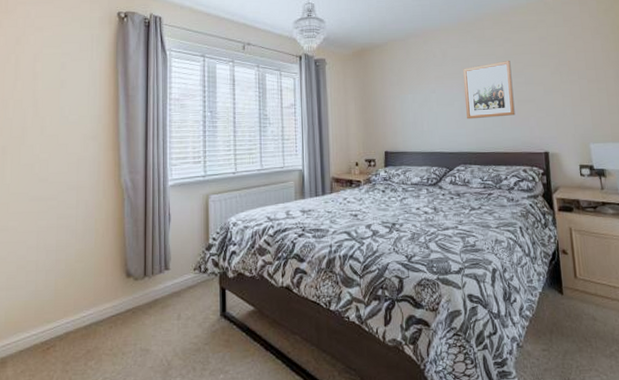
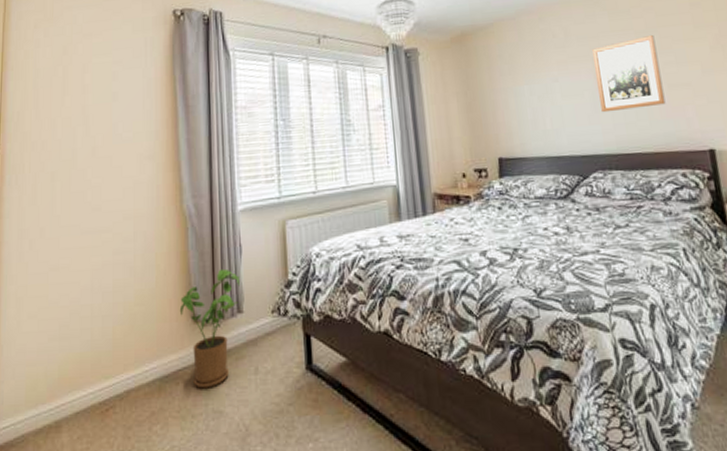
house plant: none [114,234,168,331] -> present [179,269,240,389]

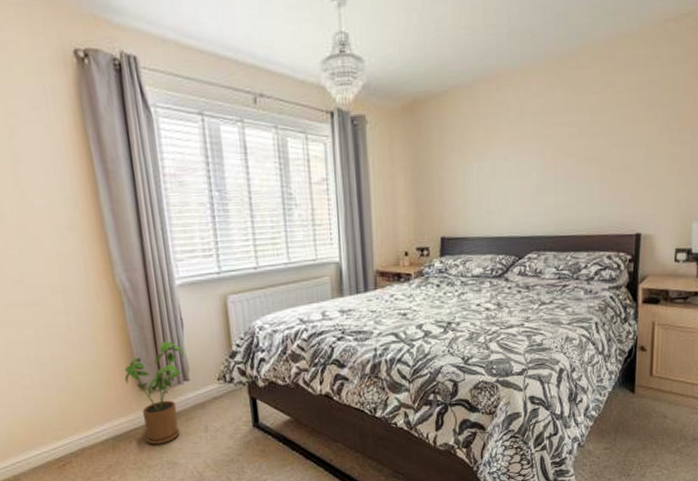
wall art: present [592,35,666,113] -> none [545,114,608,195]

